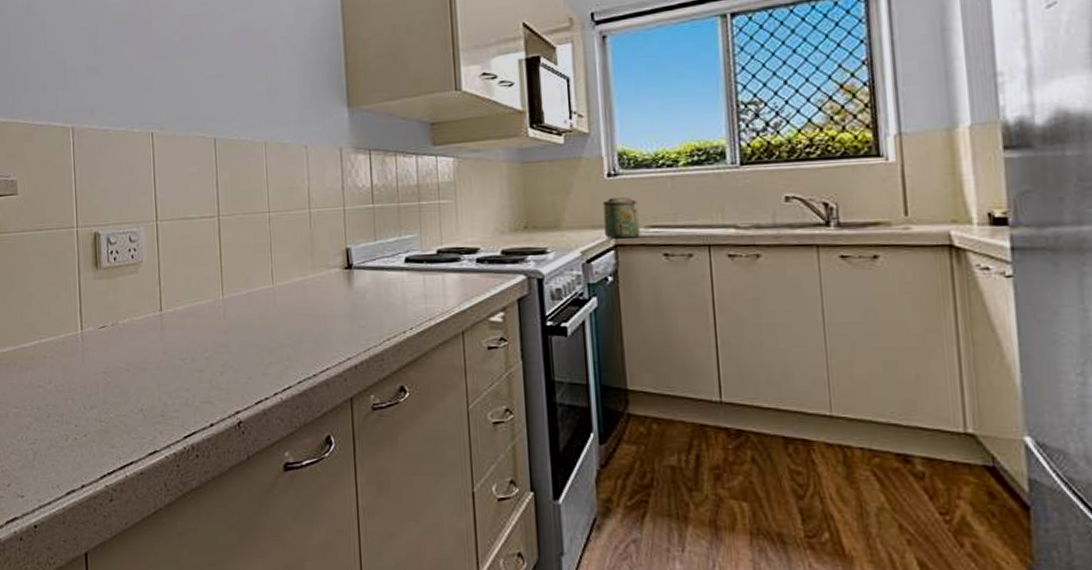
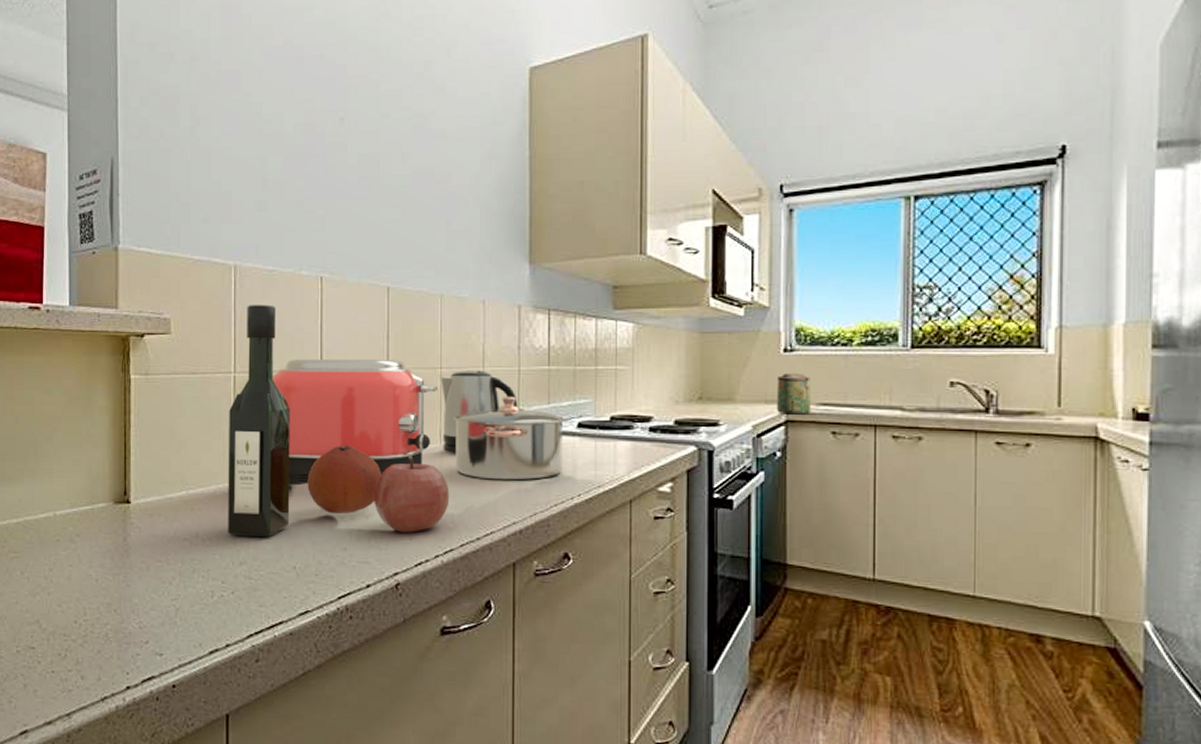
bottle: none [74,162,135,382] -> present [228,305,290,538]
toaster: none [111,206,267,331] -> present [272,358,437,486]
fruit: none [149,289,219,357] -> present [307,444,382,515]
fruit: none [212,297,285,371] -> present [374,455,450,532]
kettle: none [270,211,345,294] -> present [442,369,518,454]
cooking pot: none [284,235,393,318] -> present [454,396,565,481]

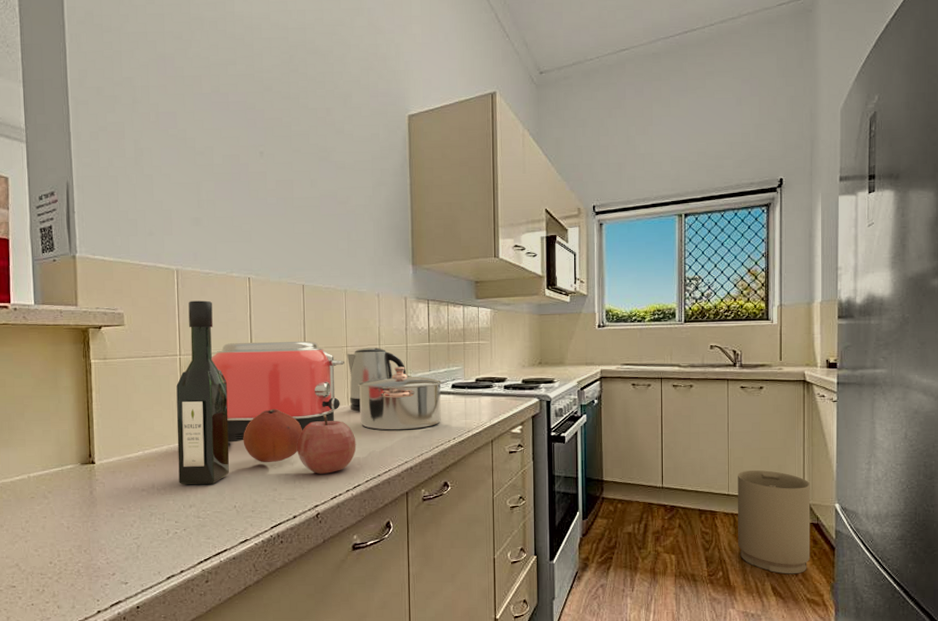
canister: present [777,372,811,415] -> none [594,342,617,373]
trash can: none [988,563,1104,720] -> present [738,470,811,574]

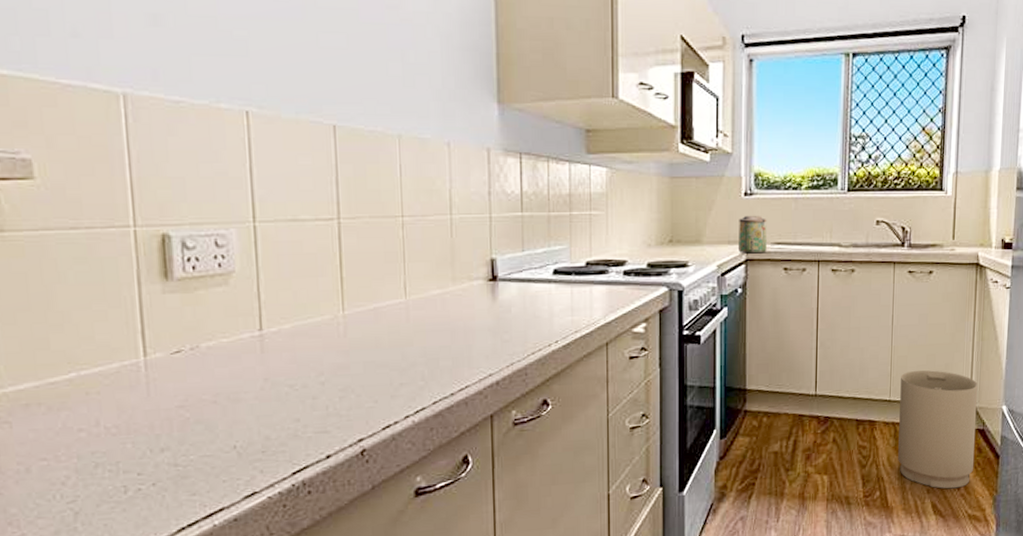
bottle: present [176,300,230,485] -> none [130,143,224,420]
toaster: present [211,341,344,443] -> none [187,207,399,356]
fruit: present [243,408,303,463] -> none [244,304,339,384]
fruit: present [297,415,356,474] -> none [329,313,419,396]
kettle: present [347,347,406,412] -> none [404,217,490,308]
cooking pot: present [358,366,442,430] -> none [420,245,541,333]
canister: none [594,342,617,373] -> present [739,215,767,254]

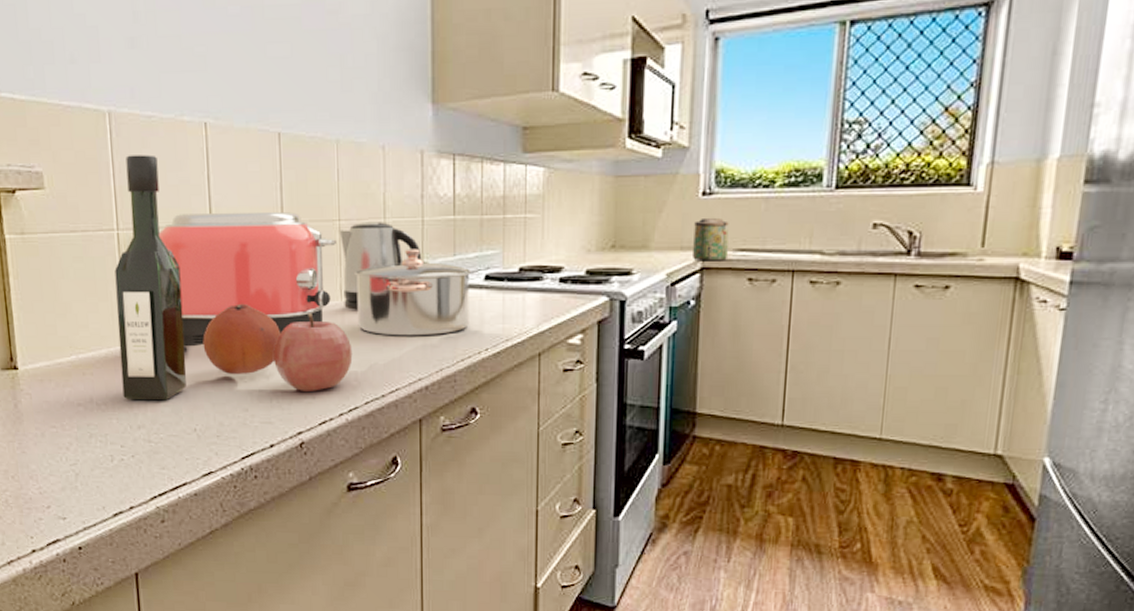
bottle: none [130,143,224,420] -> present [115,155,187,401]
toaster: none [187,207,399,356] -> present [158,211,336,347]
fruit: none [244,304,339,384] -> present [203,303,281,375]
fruit: none [329,313,419,396] -> present [273,313,353,391]
kettle: none [404,217,490,308] -> present [340,220,422,310]
cooking pot: none [420,245,541,333] -> present [355,249,472,336]
trash can: present [898,370,978,489] -> none [888,406,1009,552]

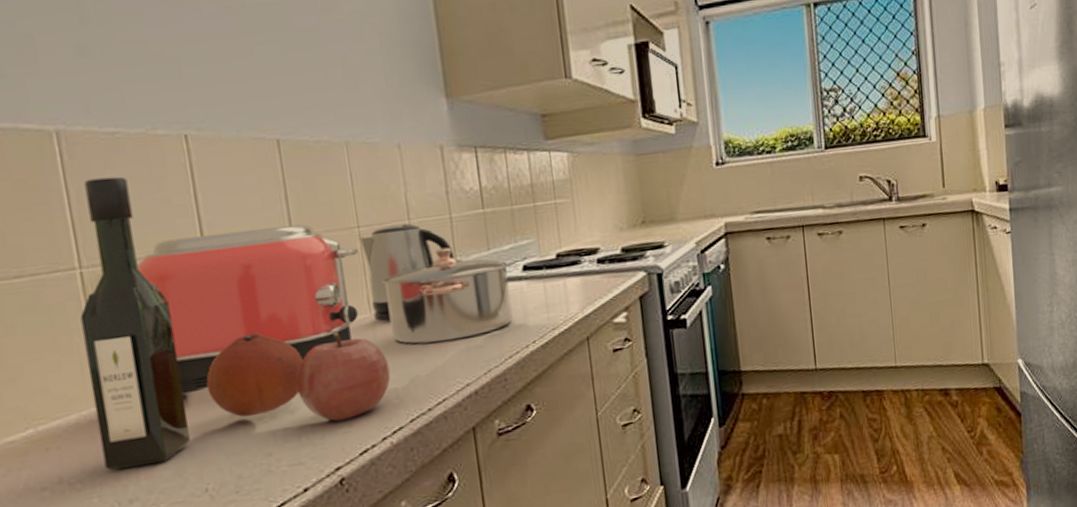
canister: present [693,217,729,261] -> none [713,184,746,227]

